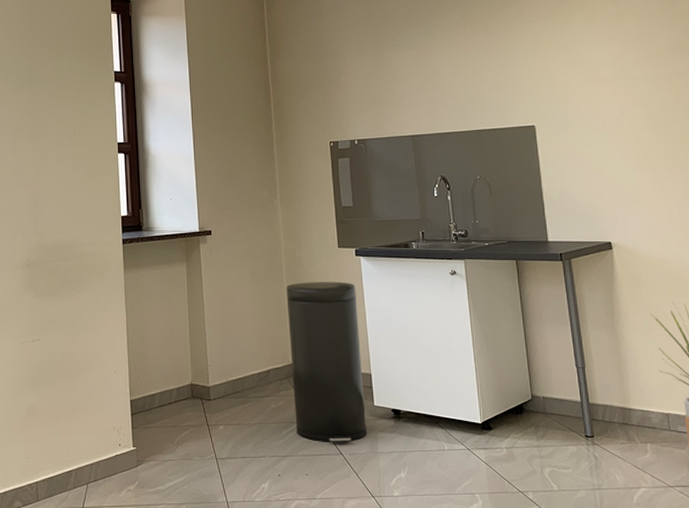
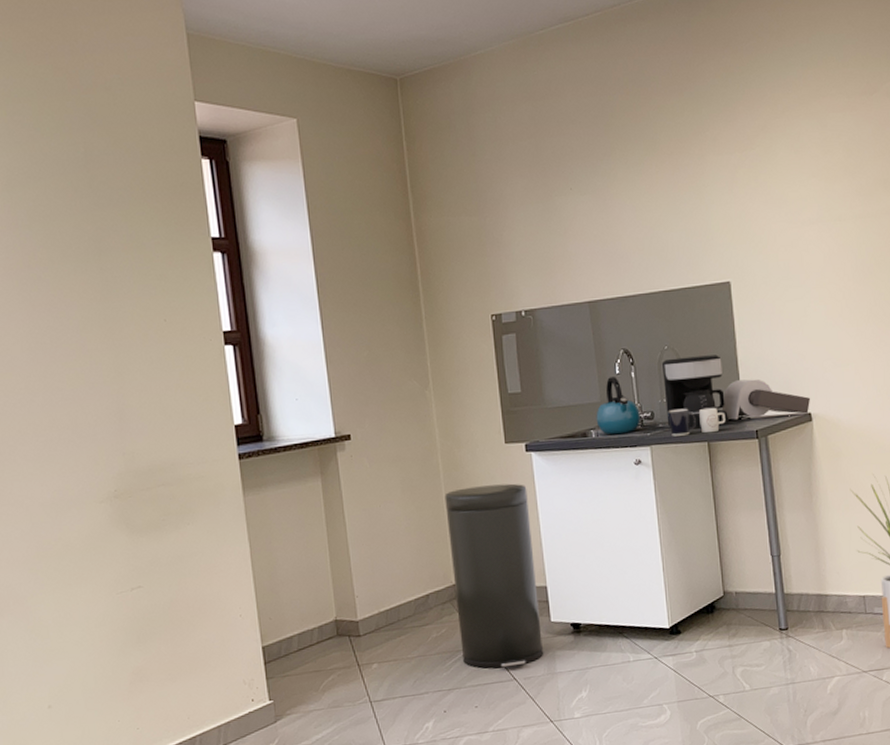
kettle: none [416,199,456,248] -> present [596,377,640,435]
coffee maker: none [453,186,556,248] -> present [638,354,752,430]
mug: none [480,229,505,253] -> present [668,408,696,437]
mug: none [508,230,532,253] -> present [699,407,726,434]
paper towel holder: none [528,209,611,243] -> present [721,379,811,420]

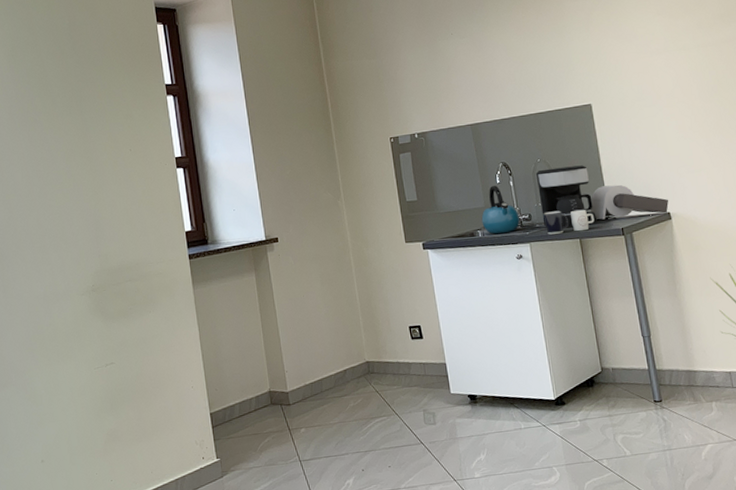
pedal bin: present [444,483,544,669] -> none [356,276,446,434]

